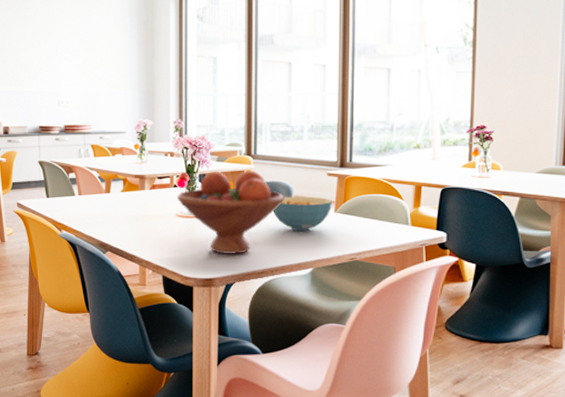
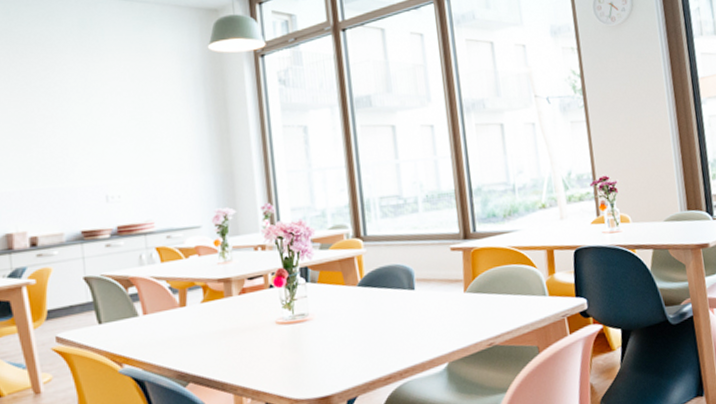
fruit bowl: present [177,171,285,255] -> none [275,255,406,363]
cereal bowl: present [272,196,332,232] -> none [393,277,461,322]

